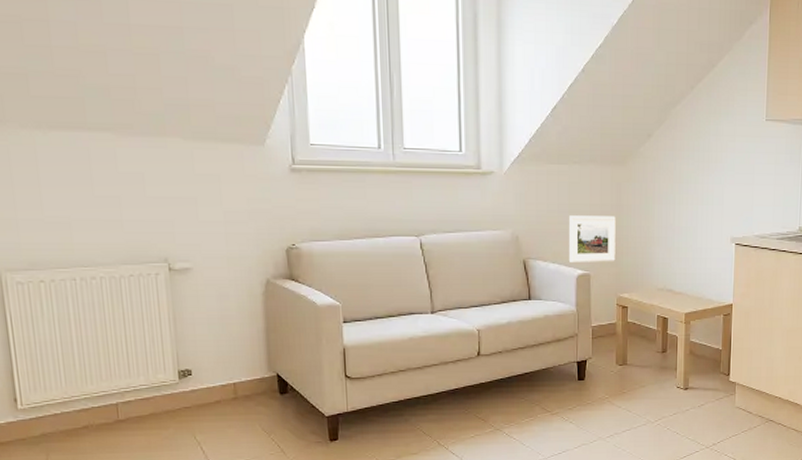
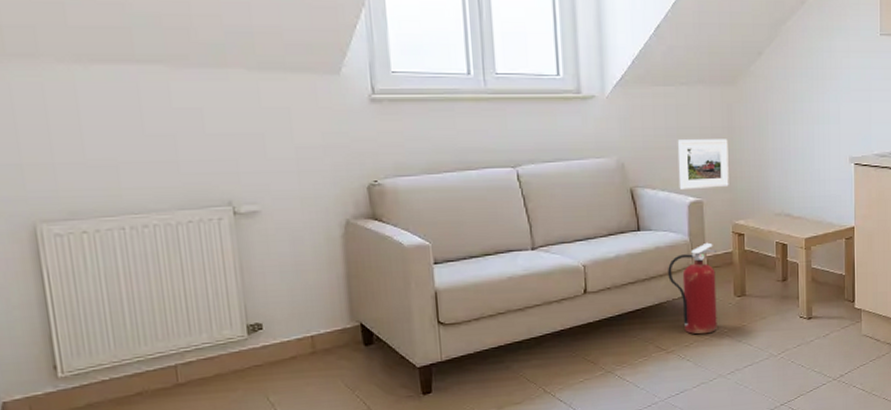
fire extinguisher: none [555,313,602,399] -> present [668,242,718,335]

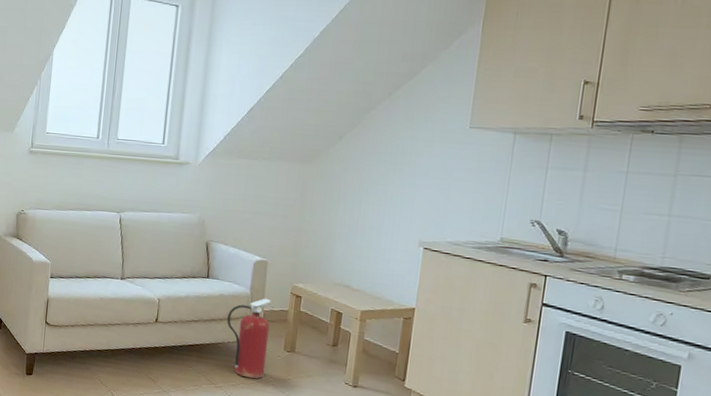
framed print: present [677,139,729,191] -> none [248,206,299,252]

